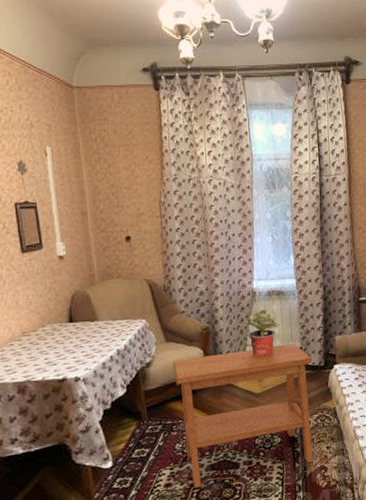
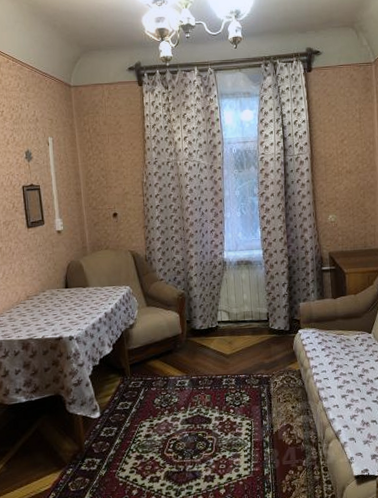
side table: present [173,343,313,488] -> none [153,309,279,440]
potted plant: present [245,308,282,357] -> none [217,277,250,321]

